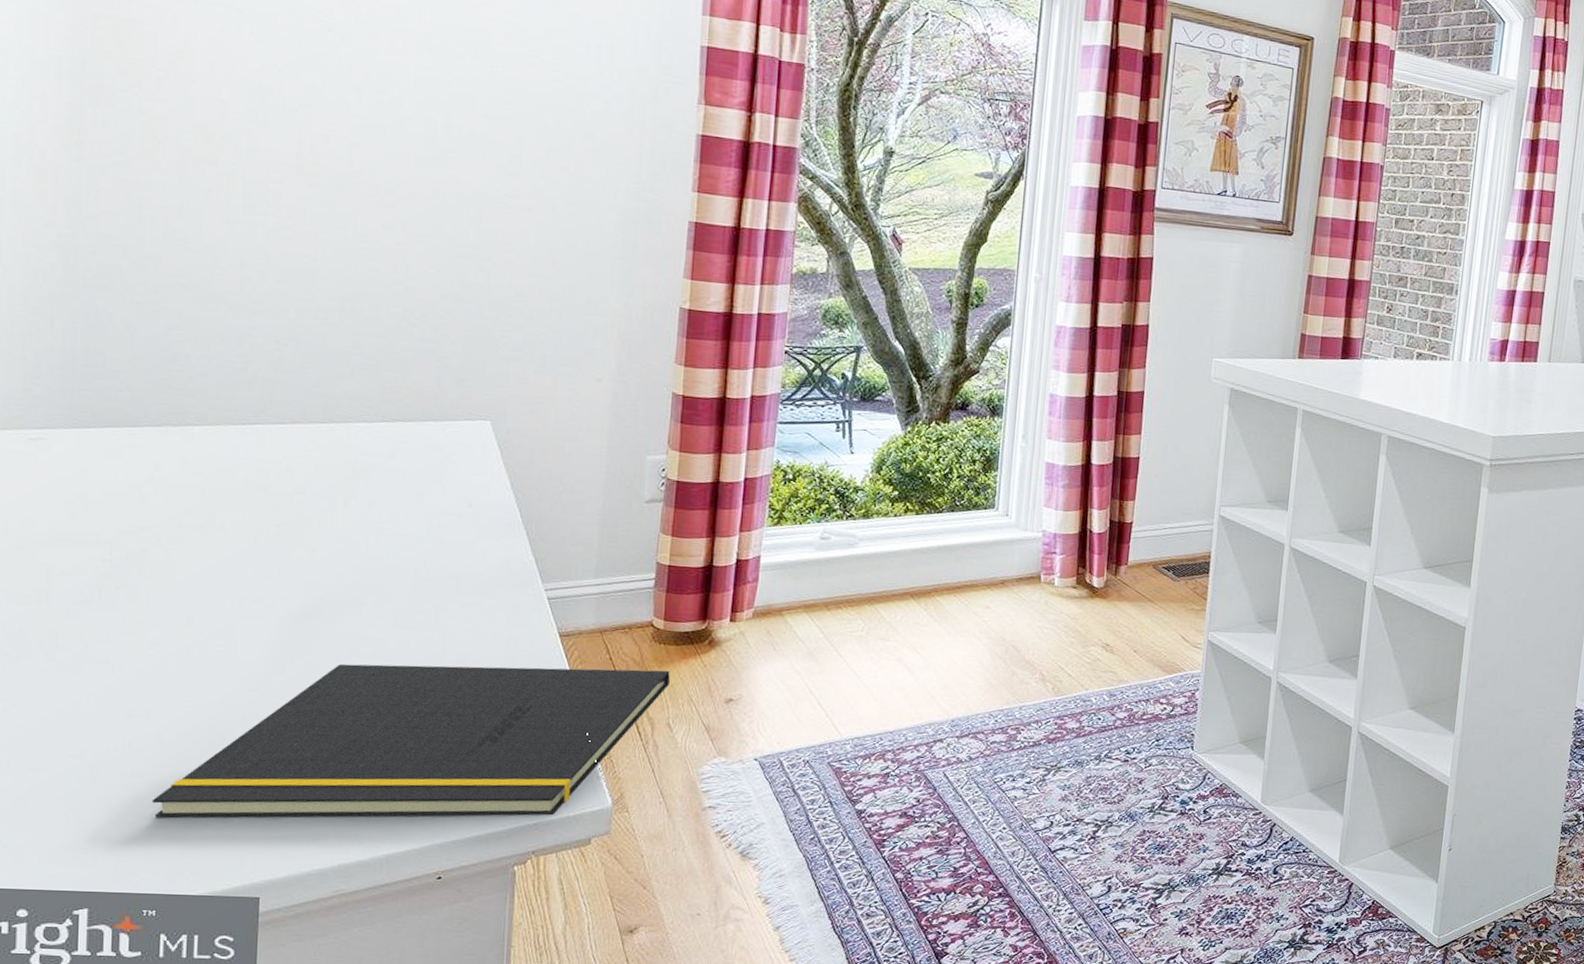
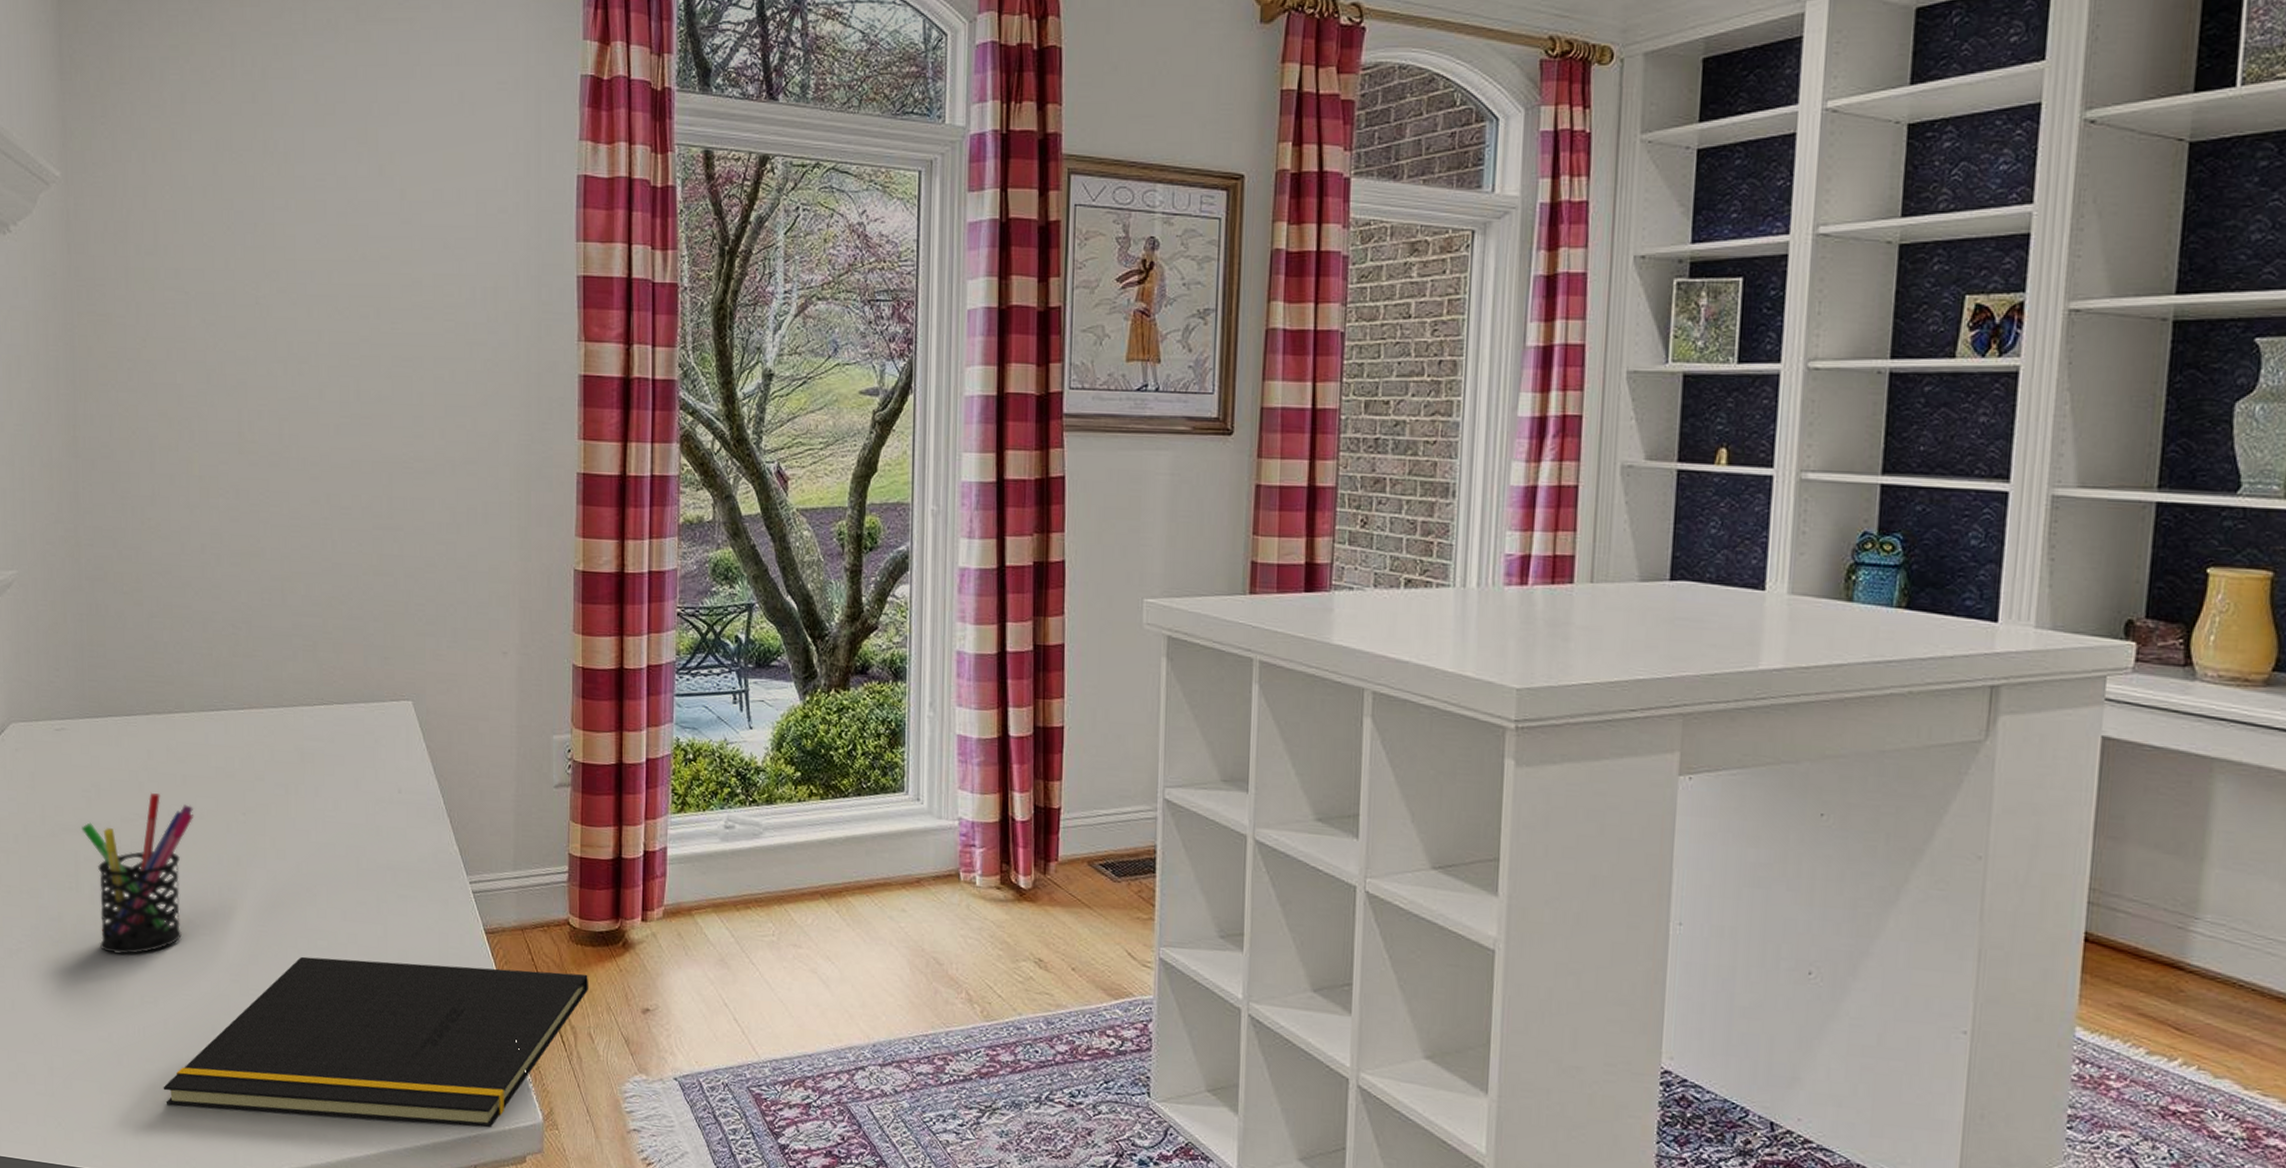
pen holder: none [59,504,213,669] -> present [82,792,194,955]

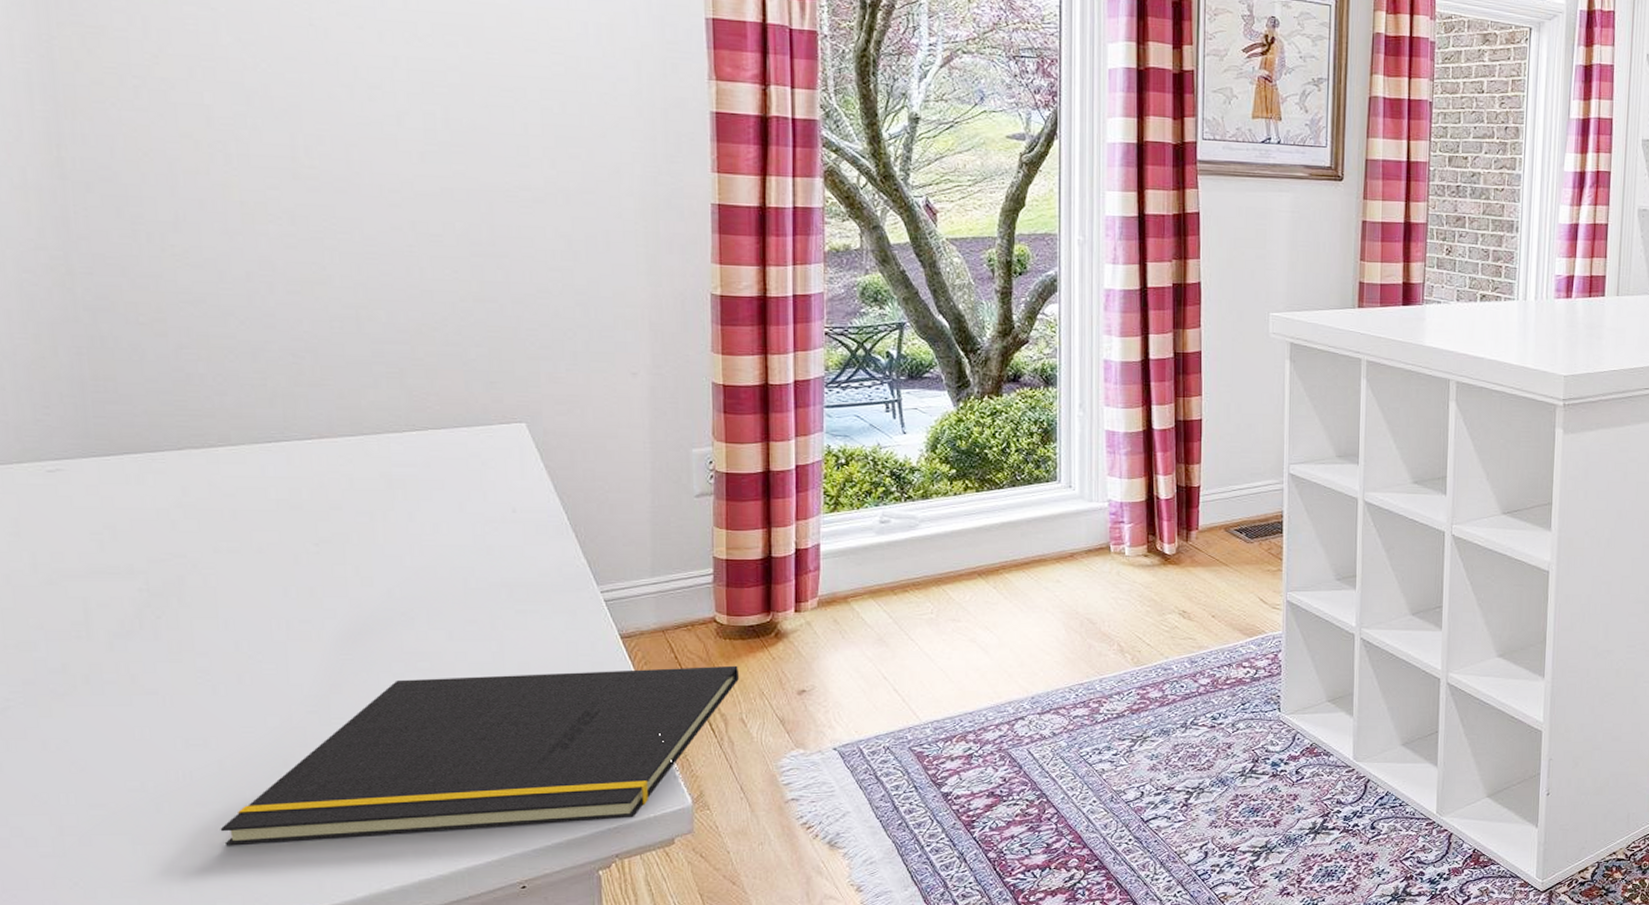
pen holder: present [82,792,194,955] -> none [91,529,250,700]

